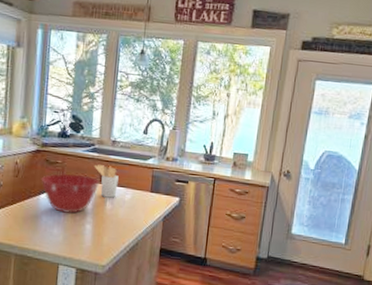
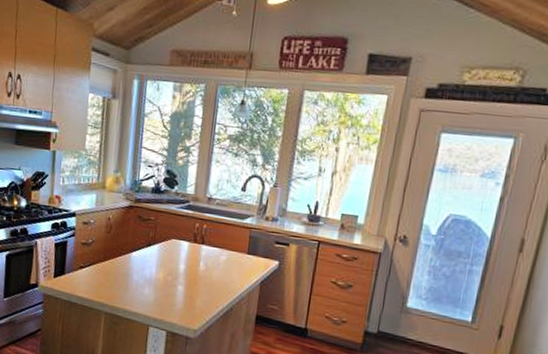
mixing bowl: present [41,173,100,214] -> none [133,230,194,274]
utensil holder: present [94,164,119,198] -> none [188,222,214,259]

